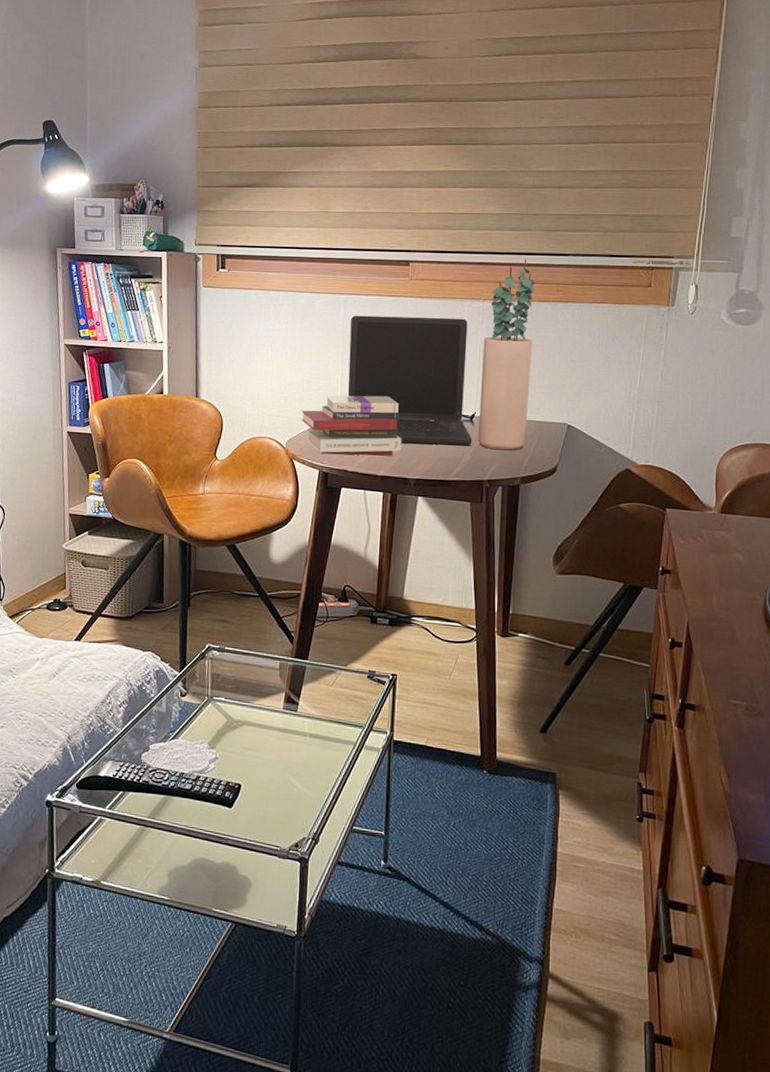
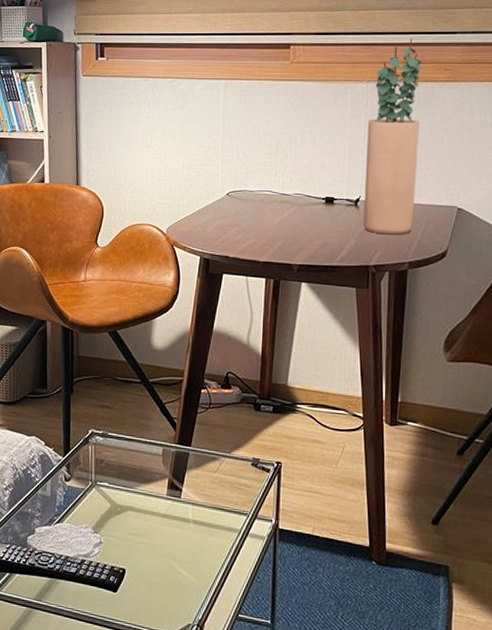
books: present [301,395,402,456] -> none [181,181,284,242]
laptop: present [347,315,472,446] -> none [228,100,357,231]

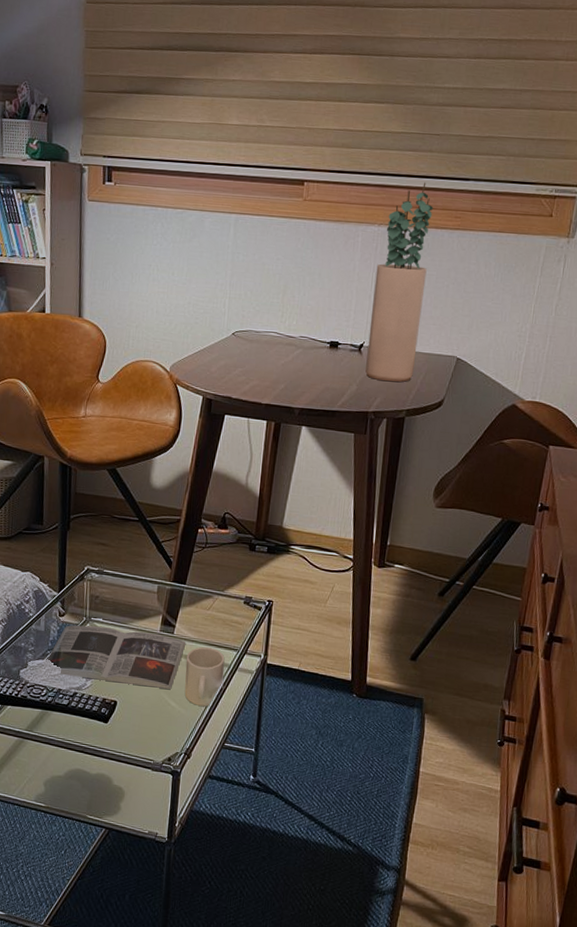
magazine: none [53,489,194,556] -> present [46,625,186,689]
cup: none [194,511,235,575] -> present [184,647,225,707]

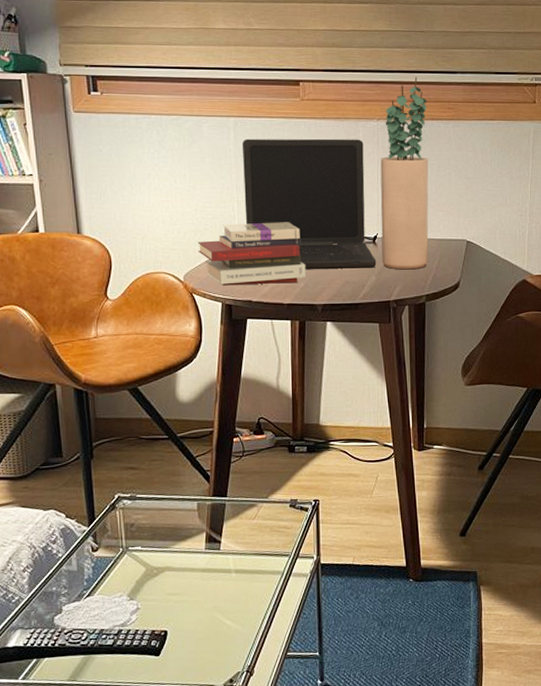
magazine: present [46,625,186,689] -> none [82,552,235,614]
cup: present [184,647,225,707] -> none [236,557,279,620]
books: none [186,319,288,384] -> present [197,222,306,286]
laptop: none [234,236,361,377] -> present [241,138,377,269]

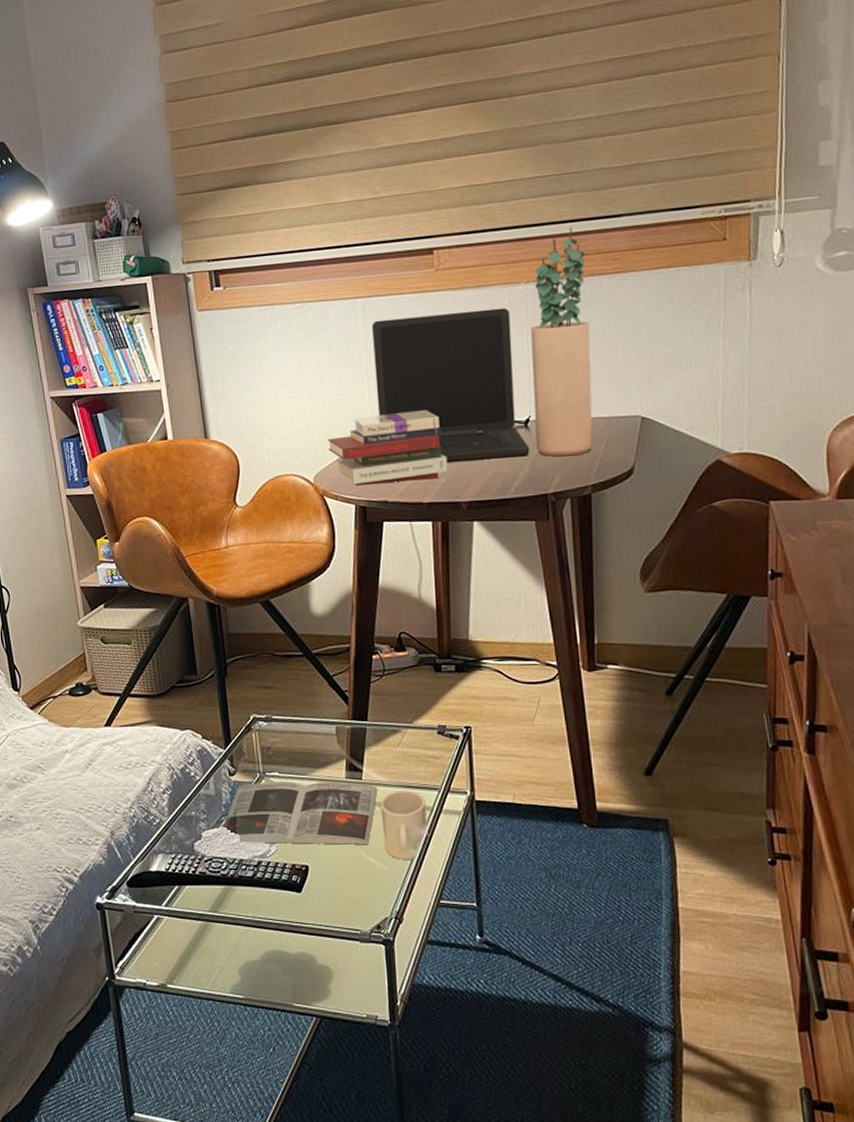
magazine: none [82,552,235,614] -> present [221,781,378,845]
cup: none [236,557,279,620] -> present [380,790,429,860]

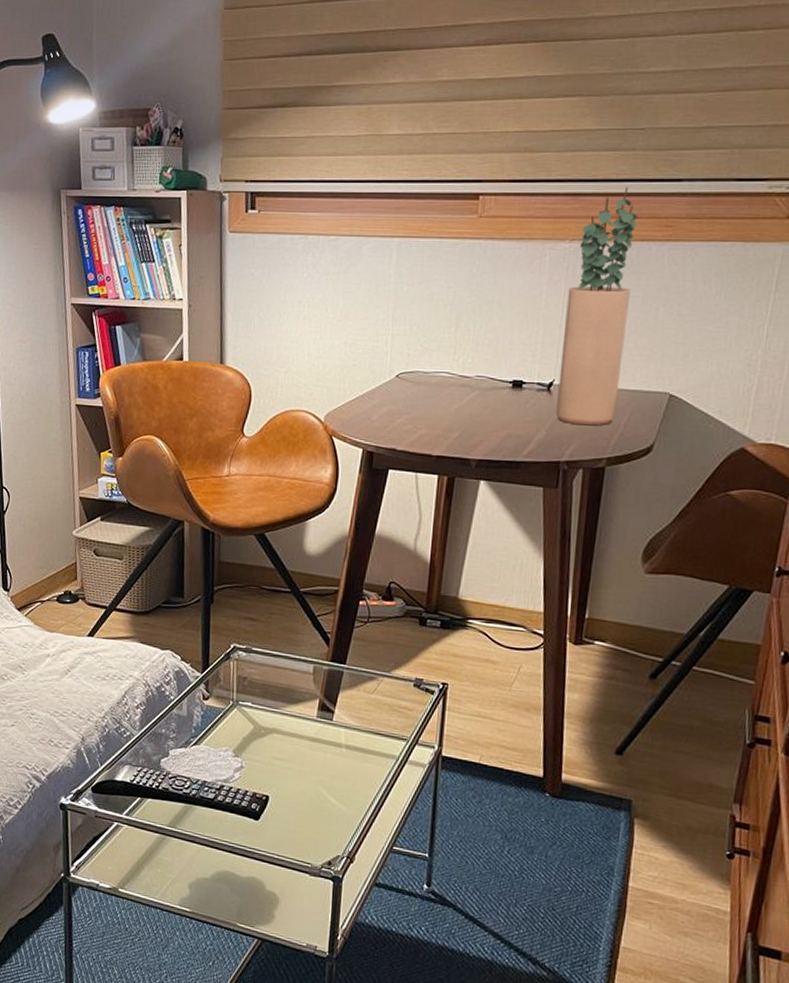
magazine: present [221,781,378,845] -> none [189,709,347,783]
books: present [327,410,448,486] -> none [342,360,463,432]
laptop: present [371,307,530,462] -> none [398,262,549,421]
cup: present [380,790,429,860] -> none [346,736,392,804]

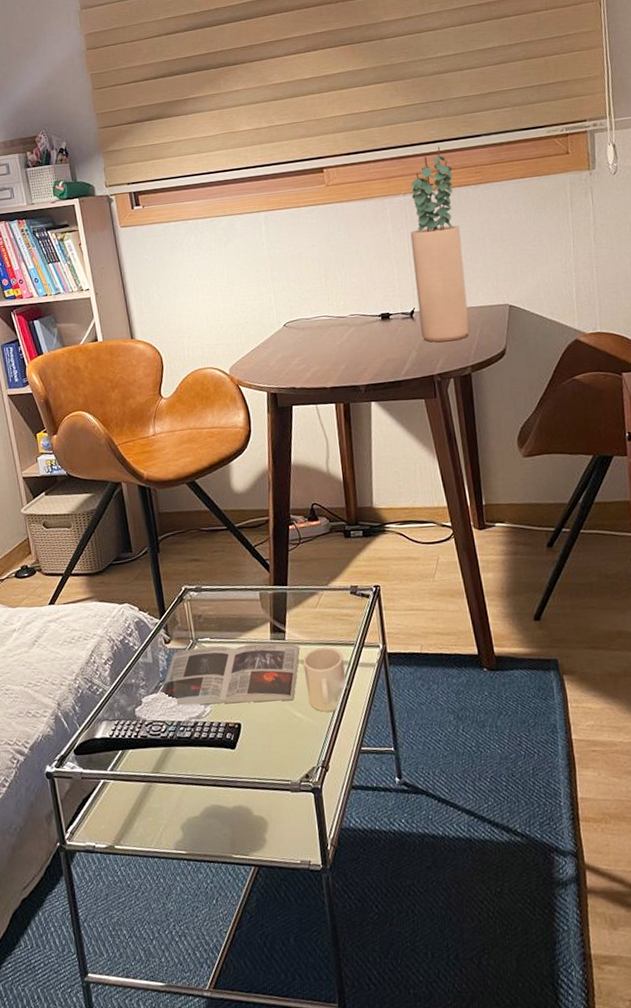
magazine: none [189,709,347,783] -> present [160,643,300,706]
cup: none [346,736,392,804] -> present [303,647,348,712]

